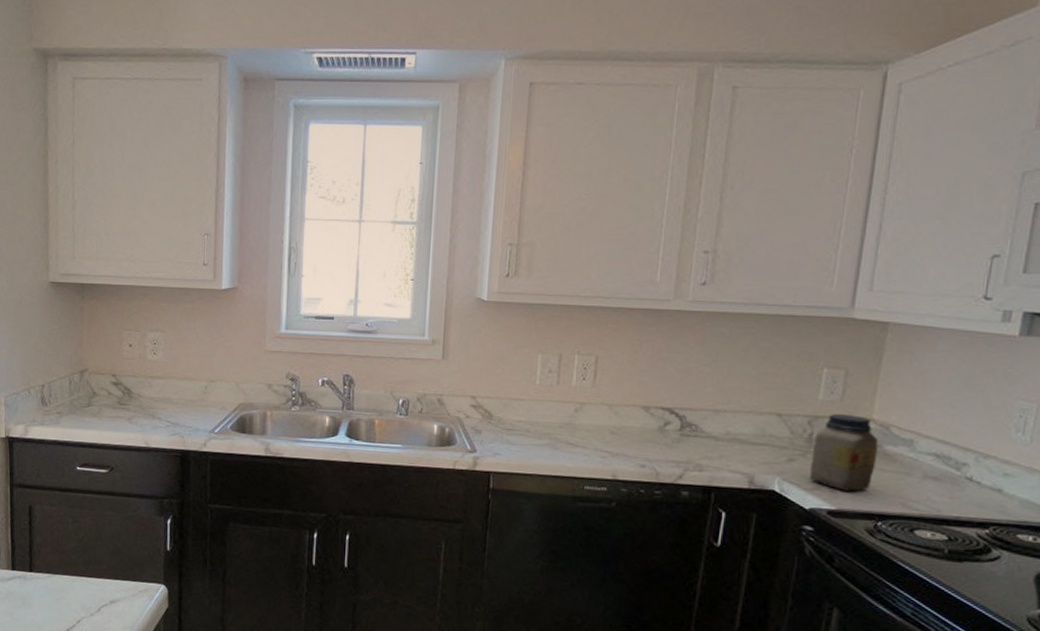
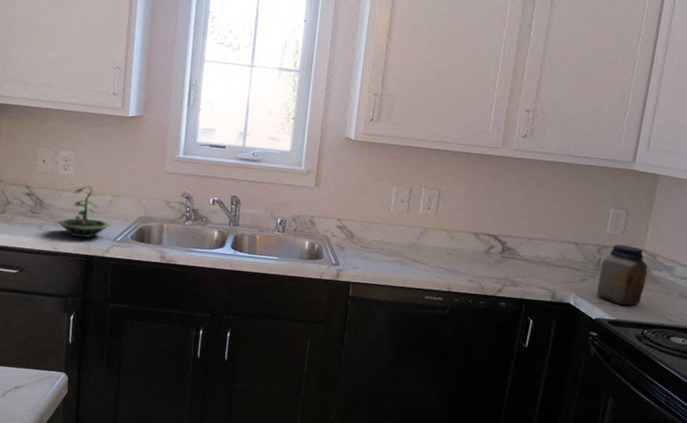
terrarium: none [148,371,208,431] -> present [57,185,112,238]

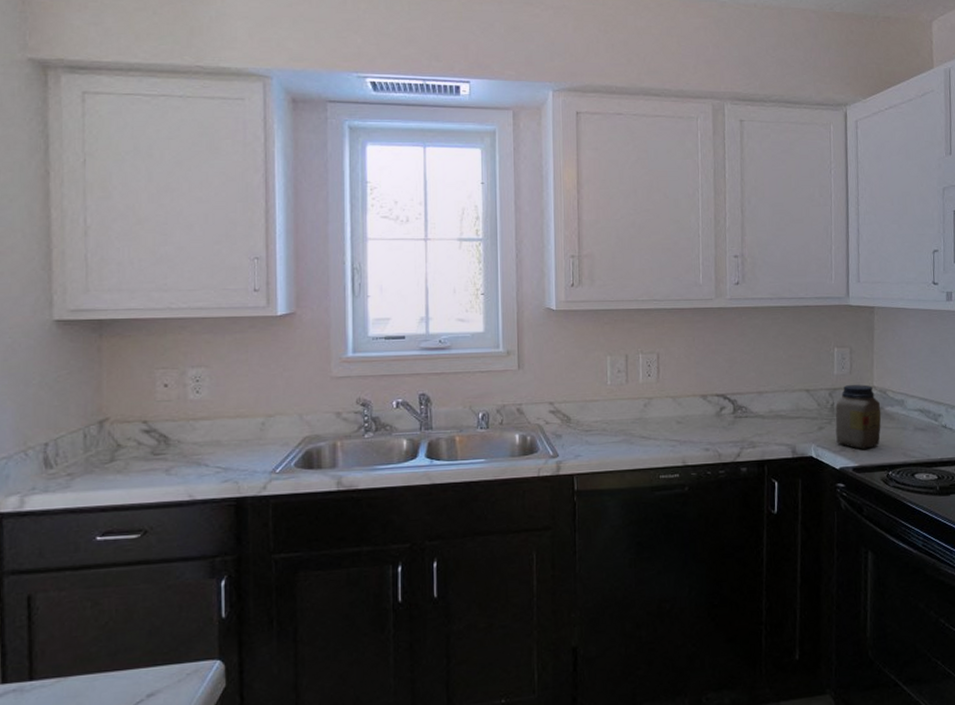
terrarium: present [57,185,112,238] -> none [191,408,267,477]

